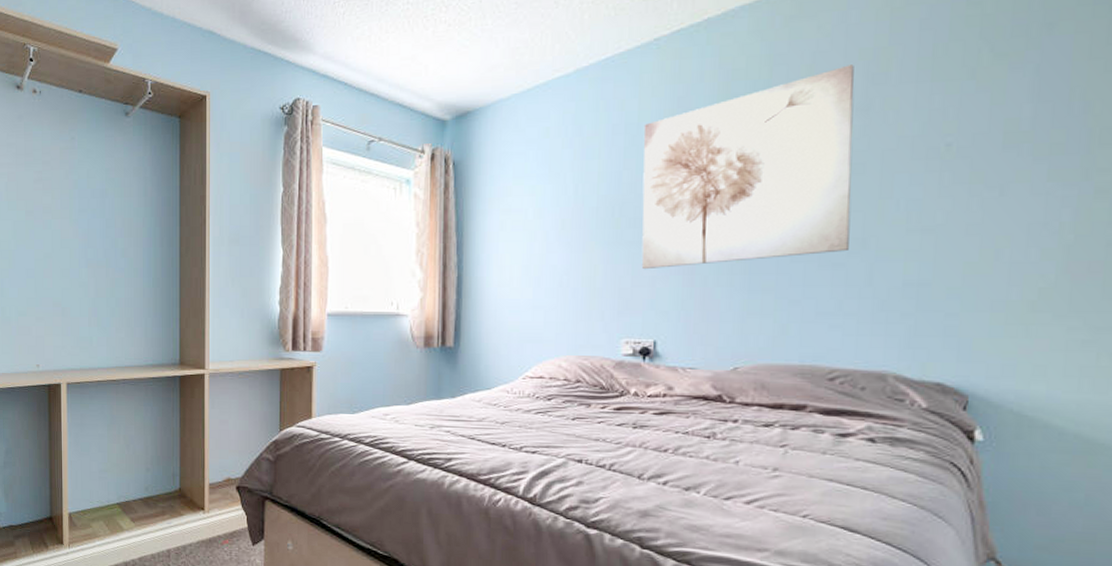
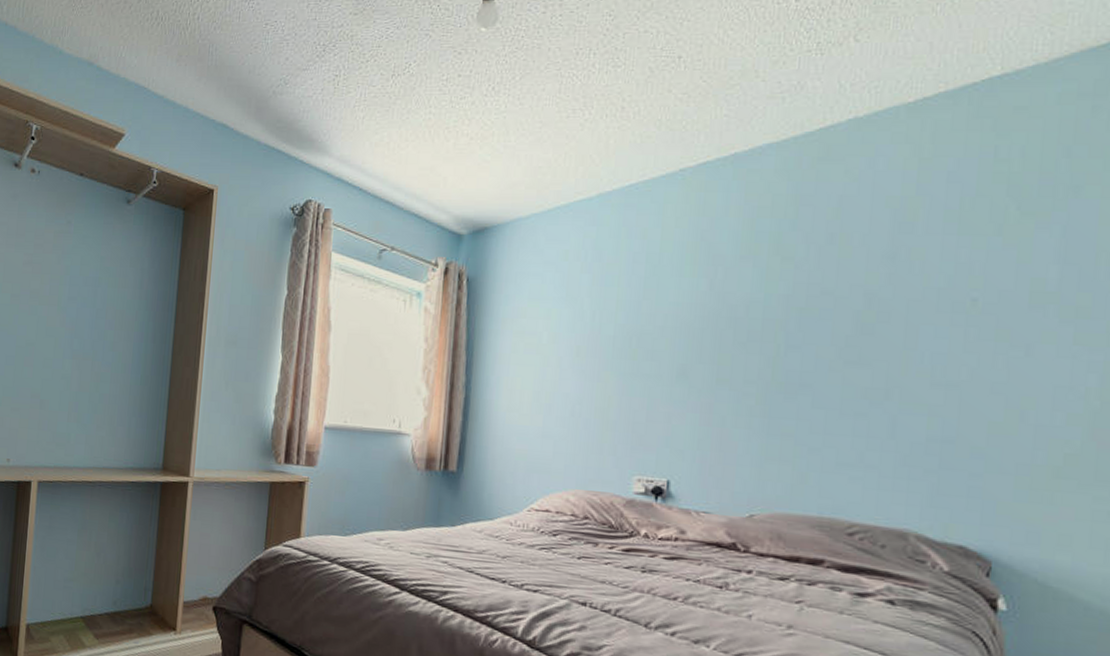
wall art: present [641,64,854,270] -> none [657,211,881,405]

